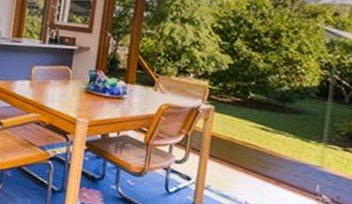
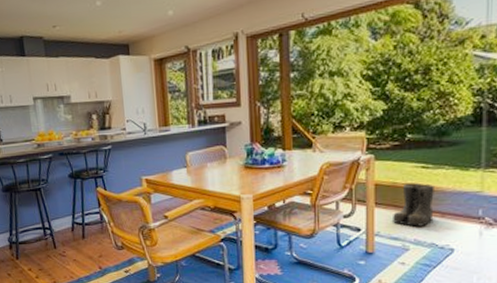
boots: none [225,141,272,190] -> present [393,183,434,227]

